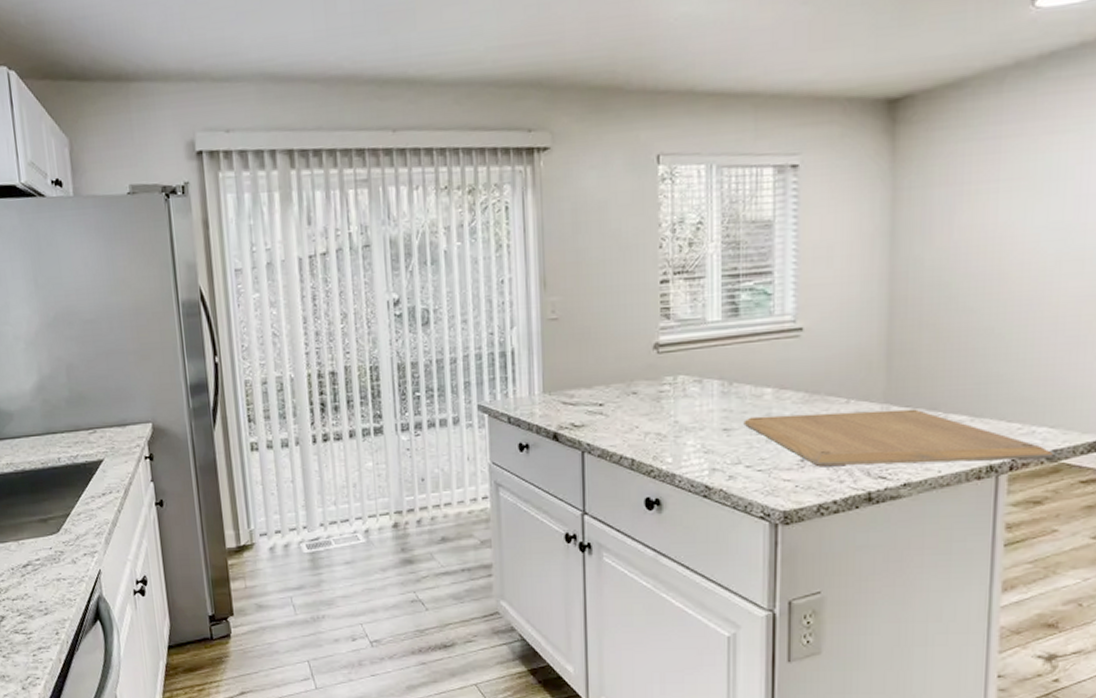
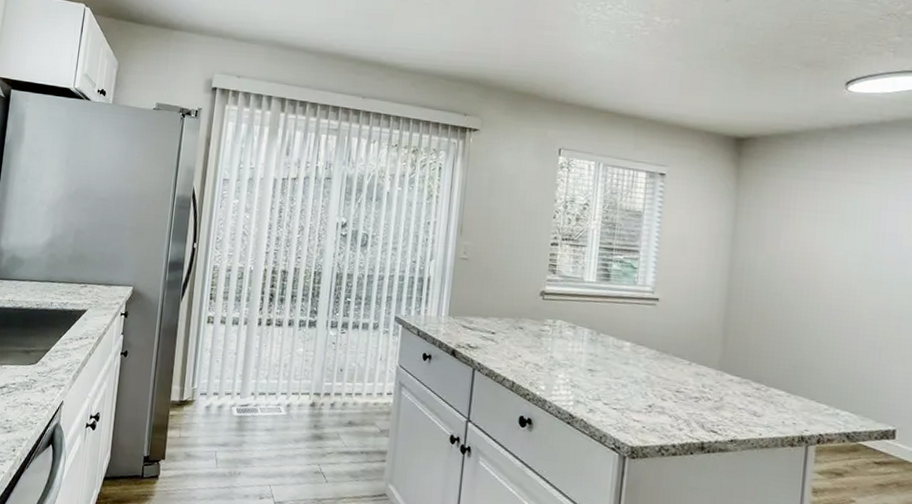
chopping board: present [743,409,1054,466] -> none [605,363,854,439]

